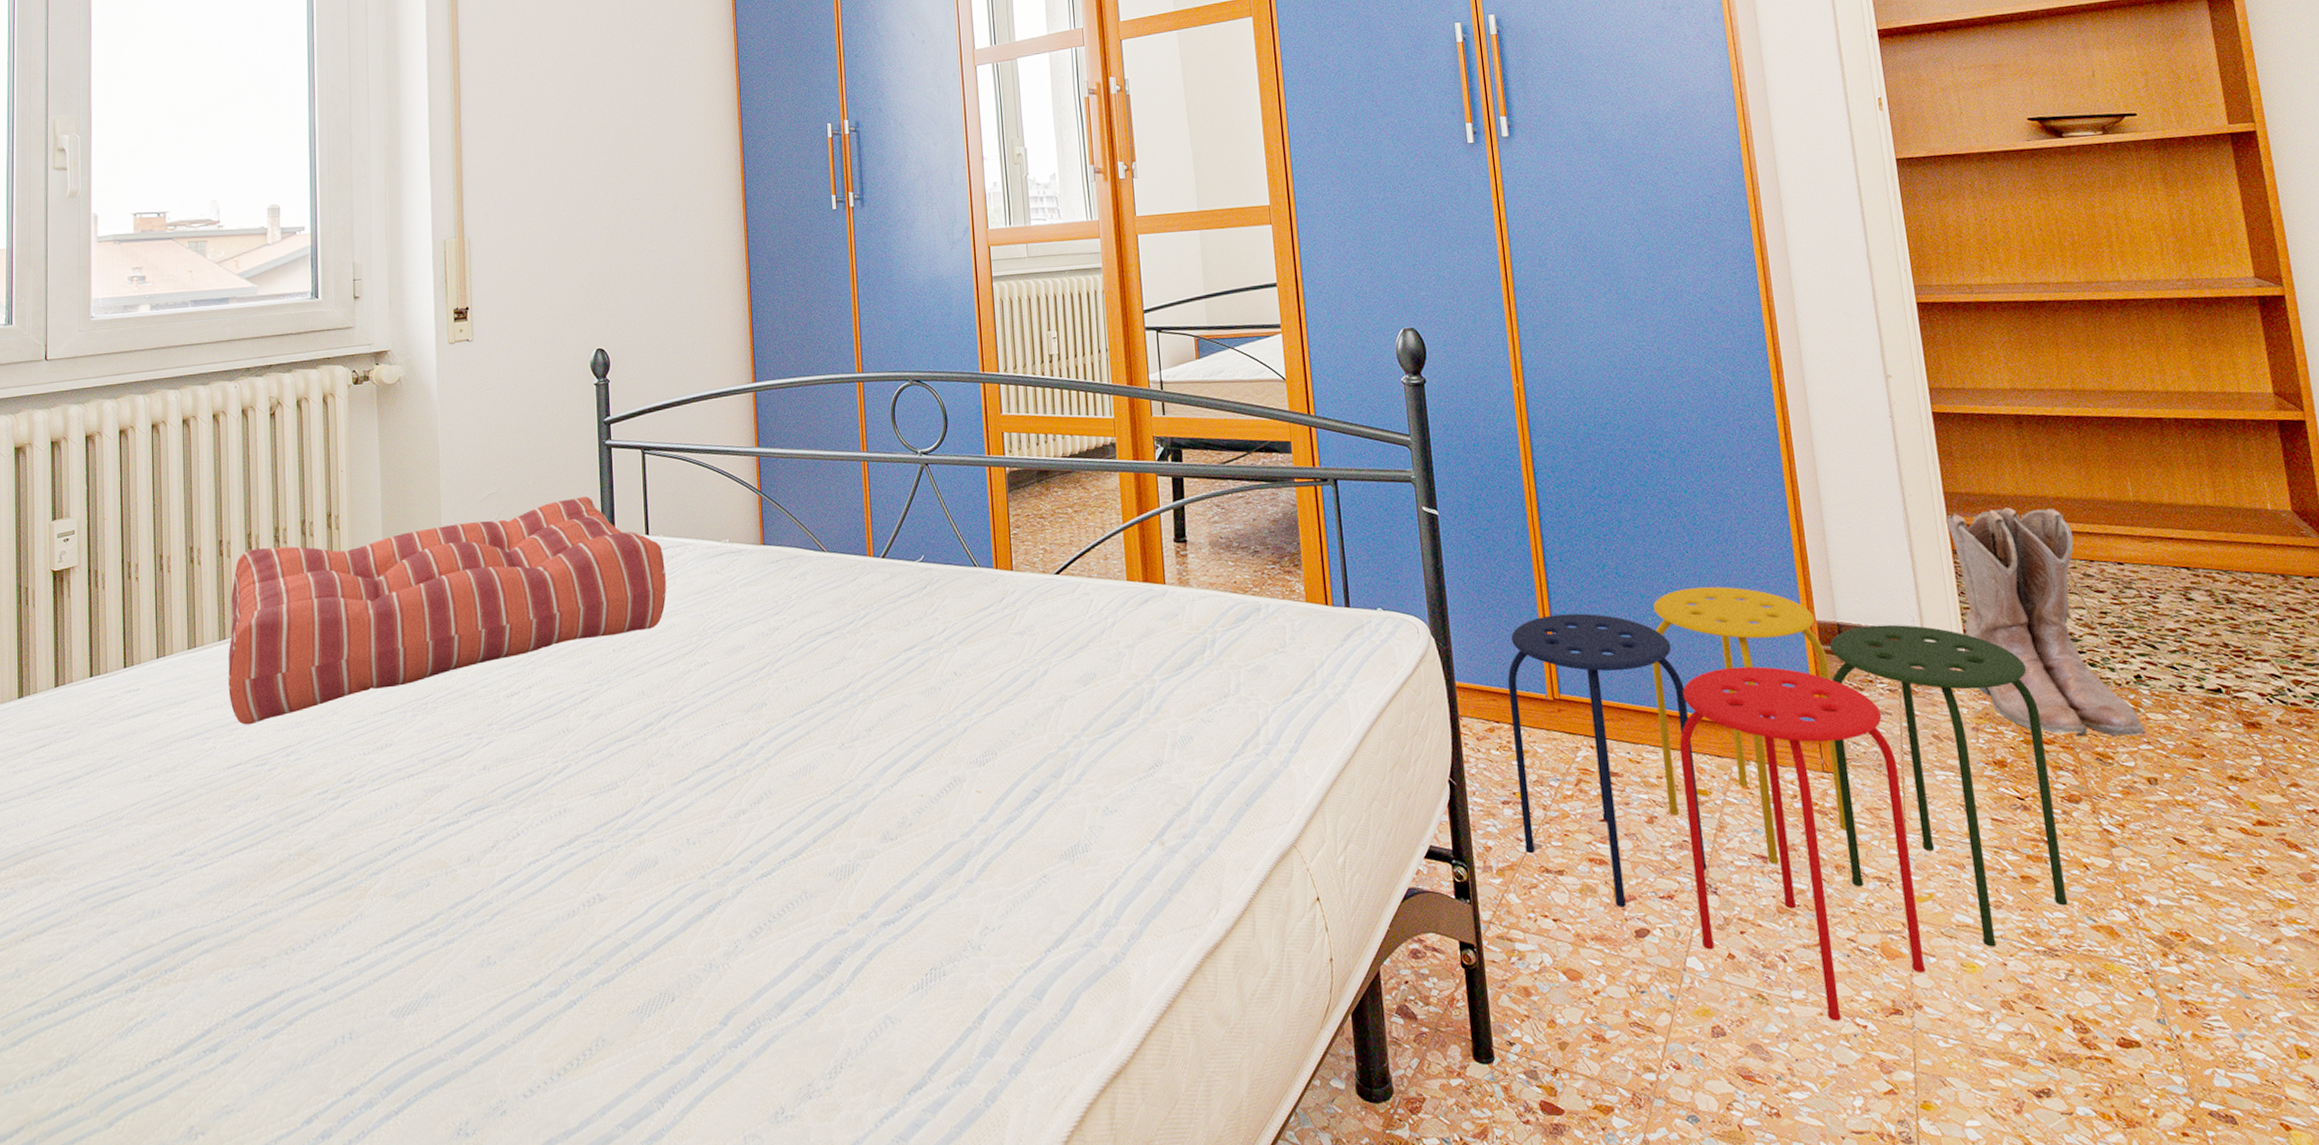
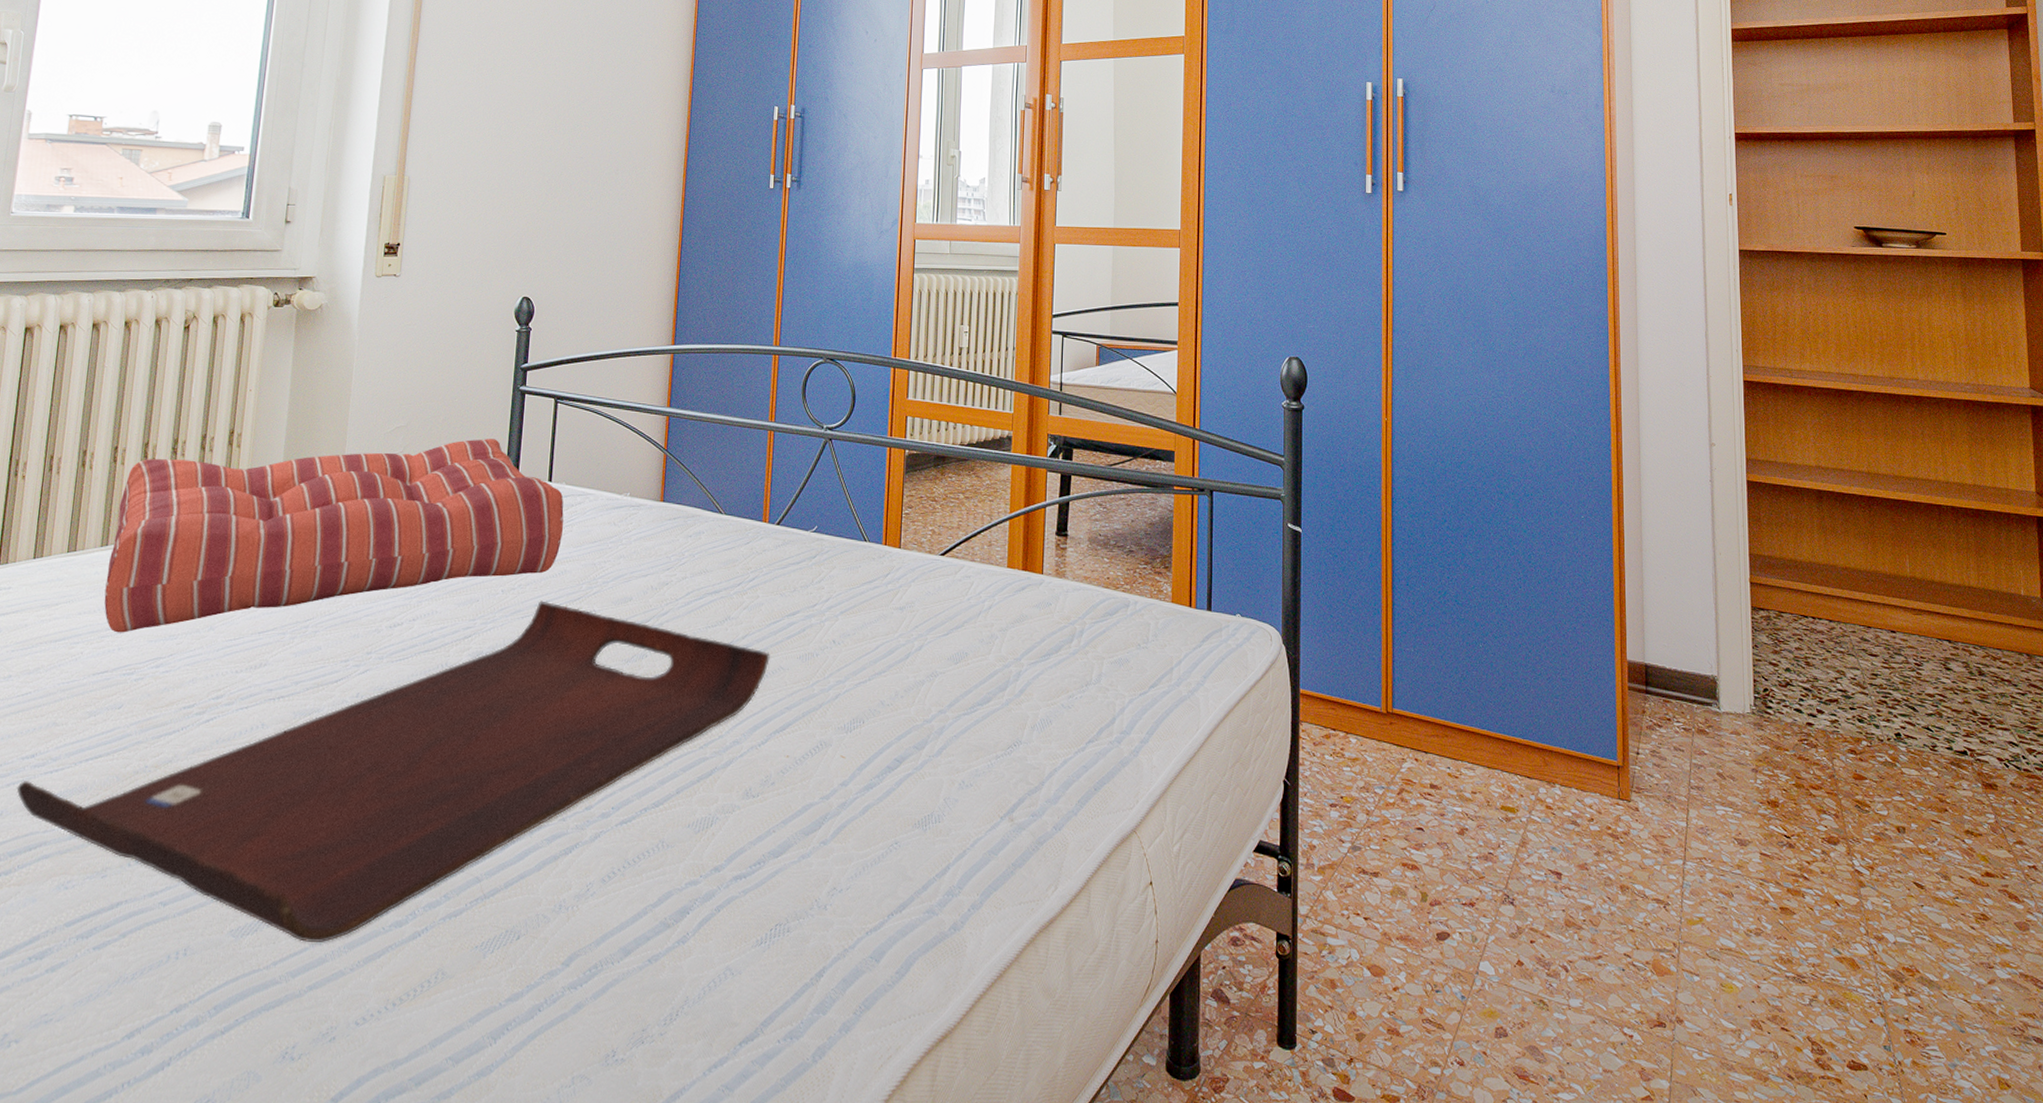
serving tray: none [170,657,892,1018] -> present [16,601,770,942]
stool: present [1507,586,2068,1021] -> none [1346,620,1818,1029]
boots: present [1946,507,2145,737] -> none [1749,572,1899,787]

